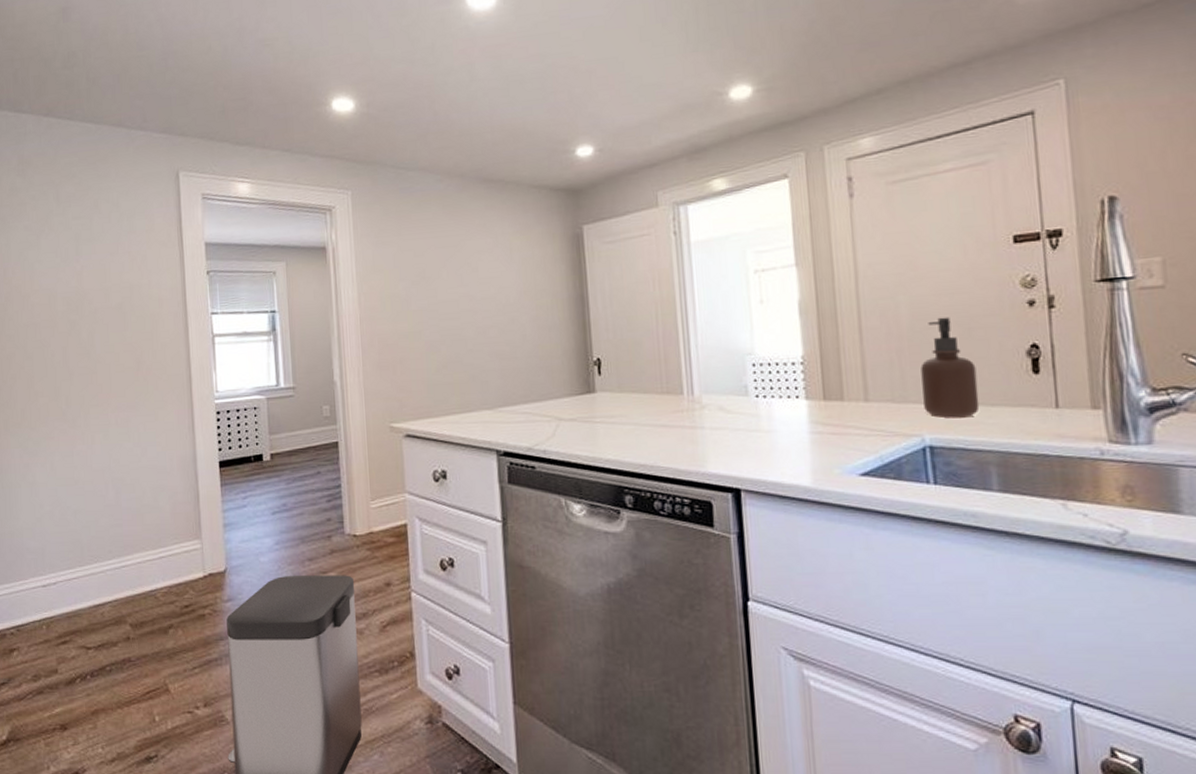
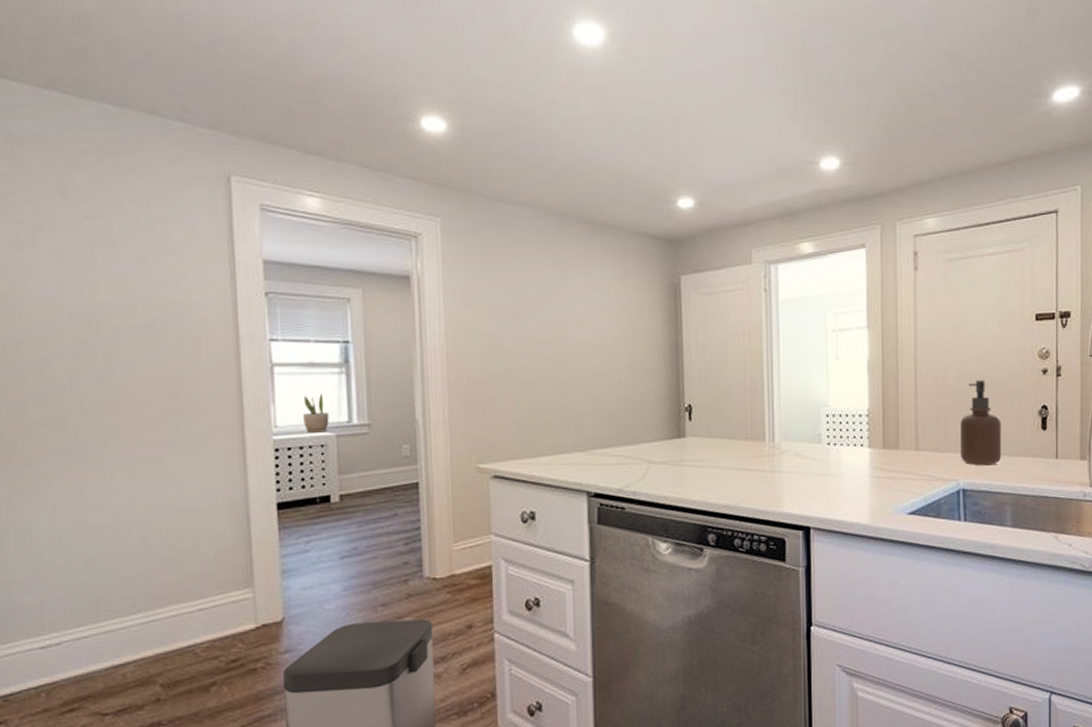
potted plant: none [239,360,260,397] -> present [303,393,329,433]

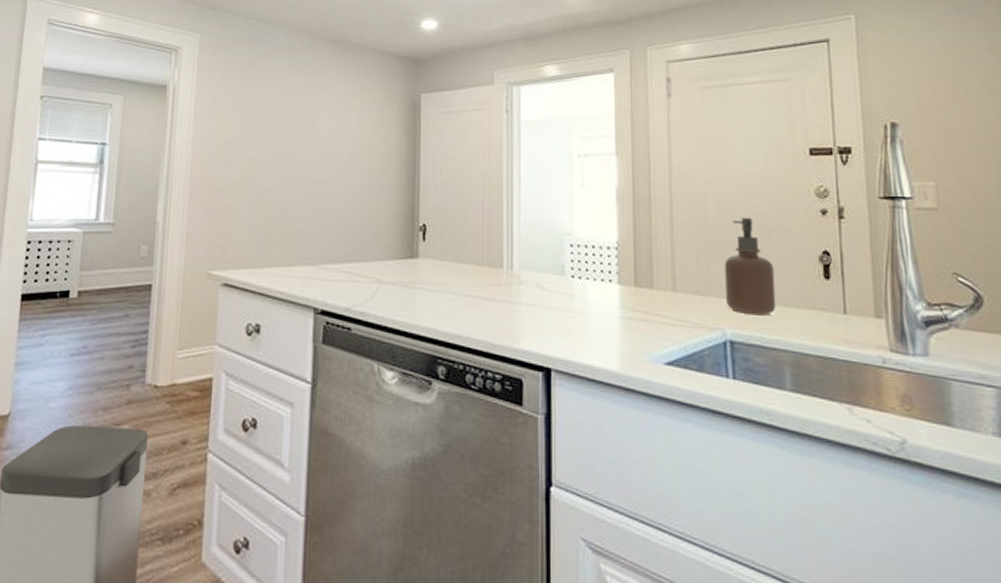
potted plant: present [303,393,329,433] -> none [56,191,79,228]

